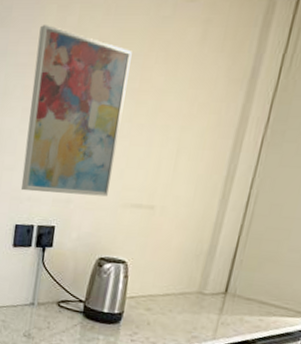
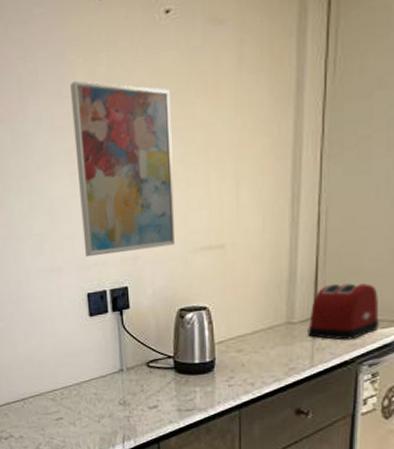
toaster: none [215,264,290,322] -> present [307,283,379,340]

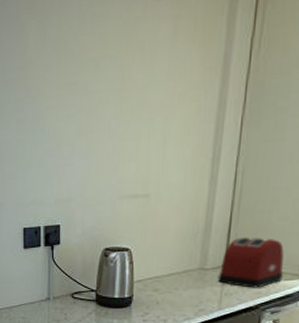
wall art: present [70,80,175,258] -> none [23,39,111,196]

